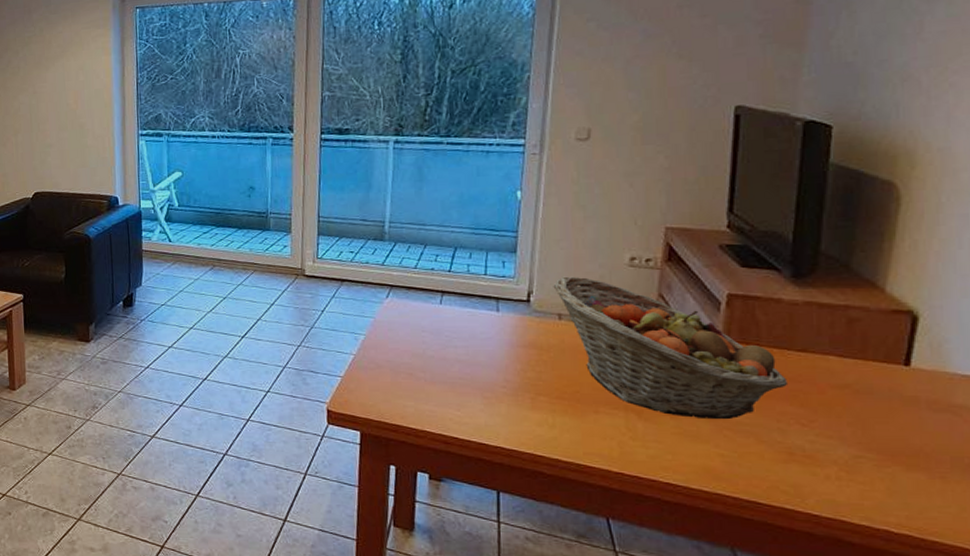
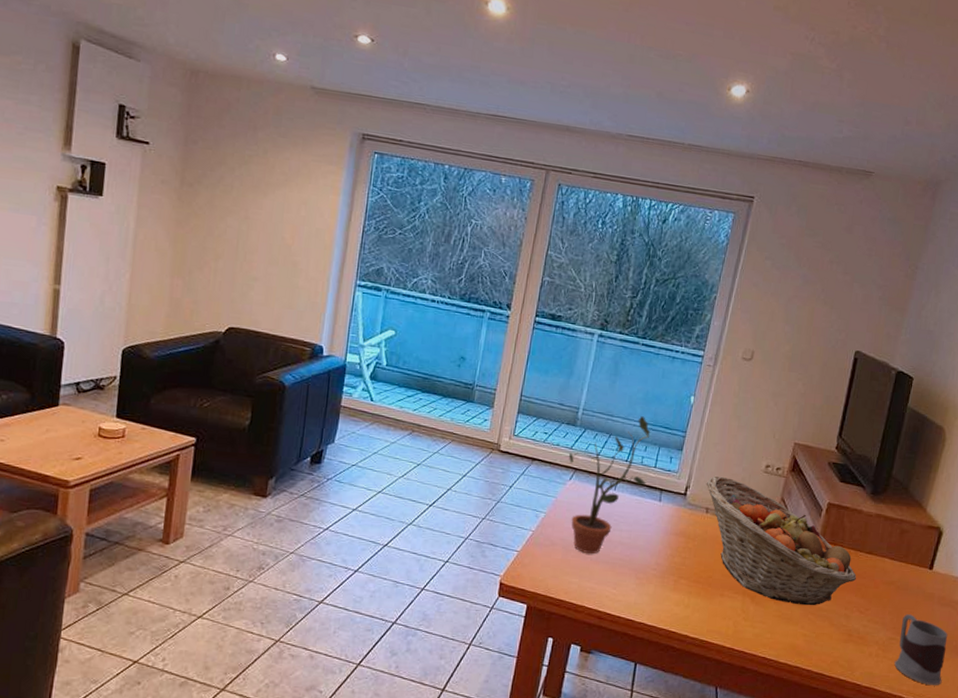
potted plant: none [382,221,478,375] -> present [569,416,651,554]
mug: none [869,425,954,517] -> present [894,614,948,686]

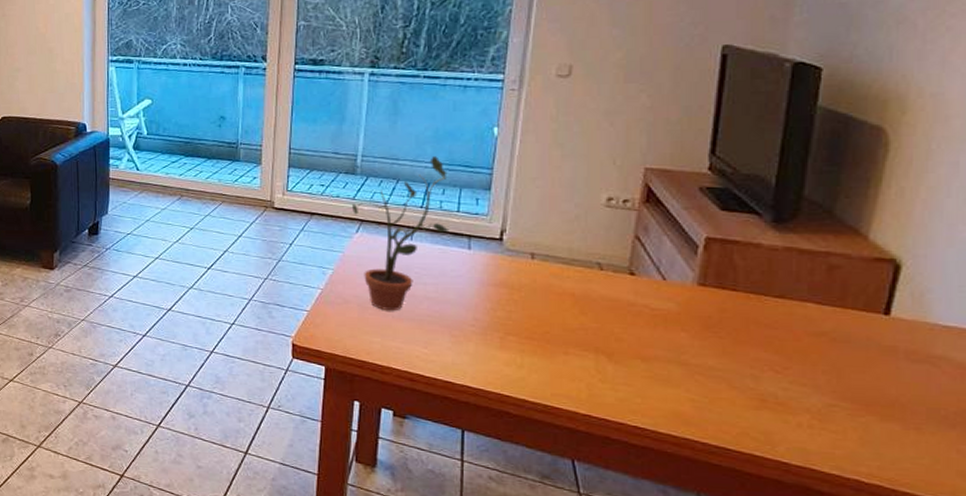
fruit basket: present [706,475,857,606] -> none [527,215,764,365]
mug: present [894,614,948,686] -> none [841,374,930,469]

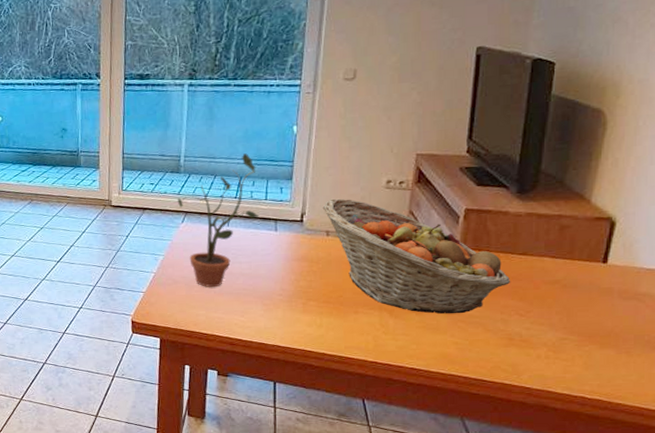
fruit basket: none [527,215,764,365] -> present [322,198,511,314]

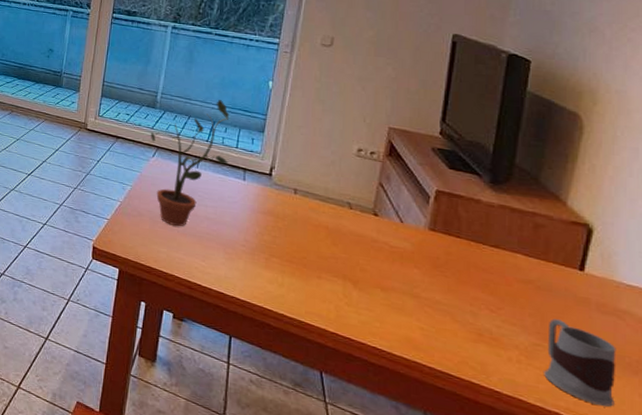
fruit basket: present [322,198,511,314] -> none [292,157,482,299]
mug: none [570,312,637,384] -> present [544,318,616,407]

